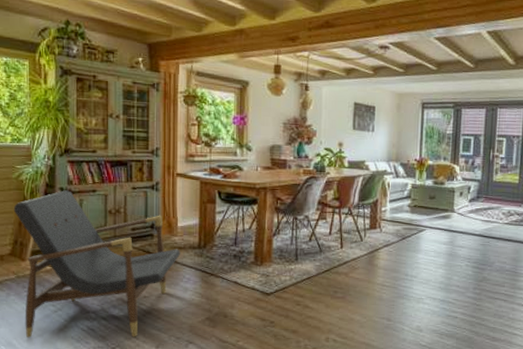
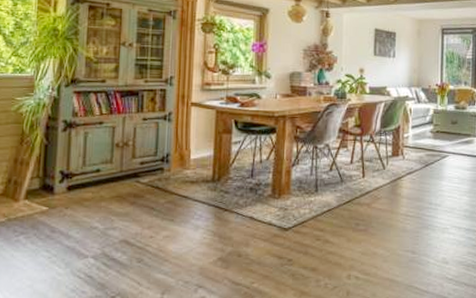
lounge chair: present [13,190,181,338] -> none [9,123,193,290]

